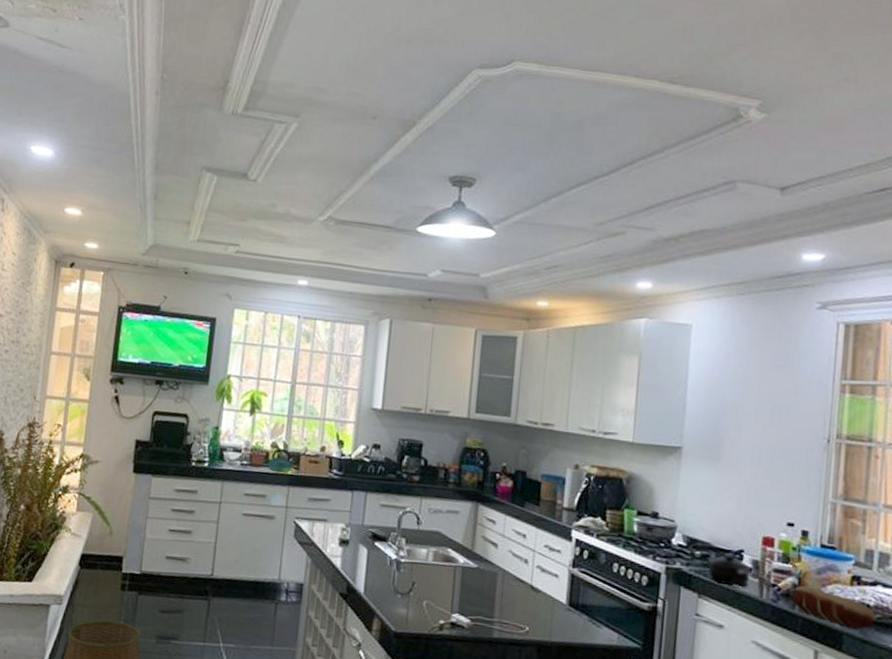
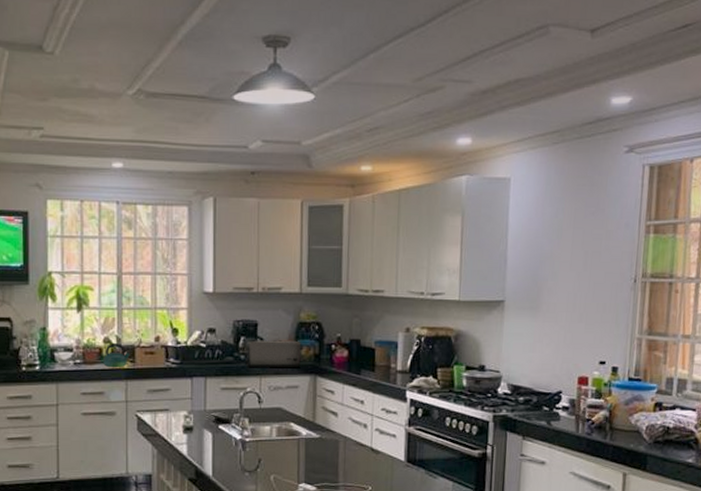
toaster: none [408,459,465,494] -> present [247,340,301,369]
saucepan: present [708,553,752,588] -> none [531,396,569,426]
bread loaf: present [792,585,875,629] -> none [604,417,674,449]

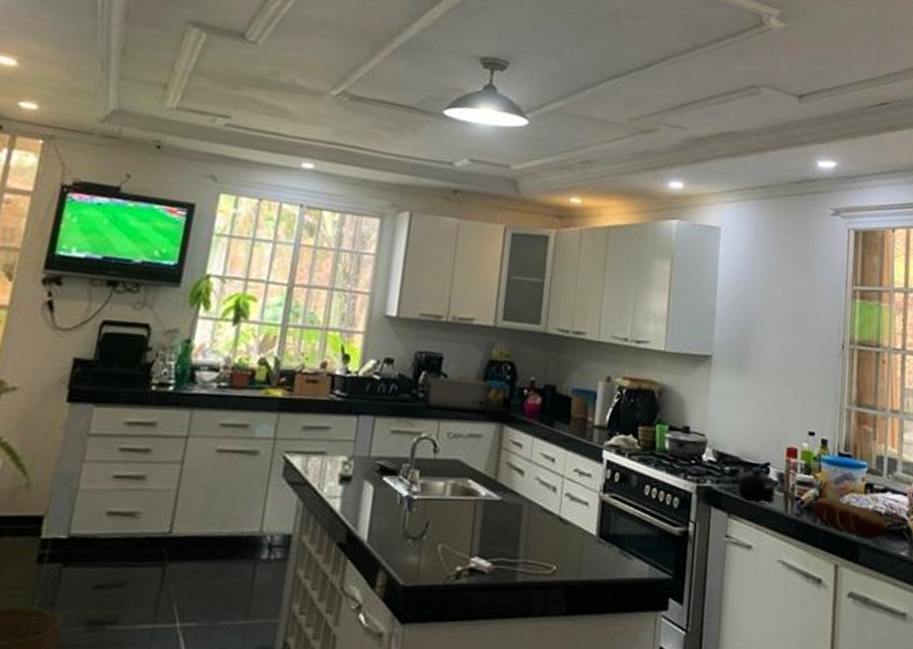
kettle: present [103,344,131,368] -> none [254,366,290,397]
saucepan: none [531,396,569,426] -> present [737,467,777,503]
bread loaf: none [604,417,674,449] -> present [814,497,886,538]

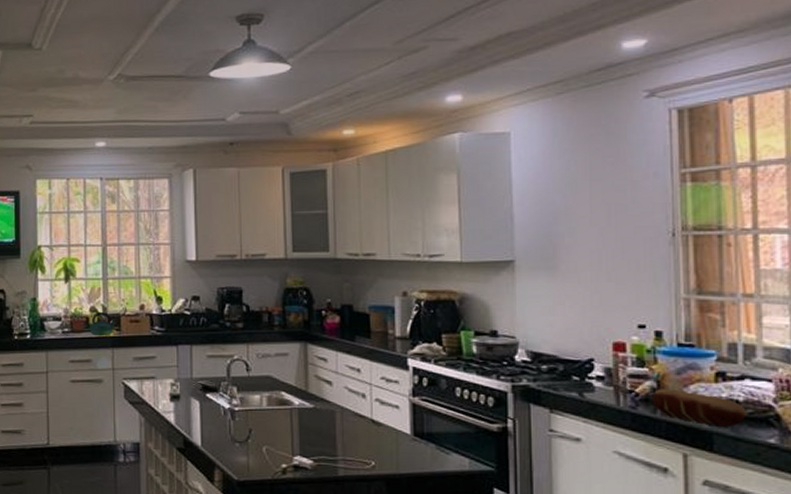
kettle: none [254,366,290,397] -> present [90,312,117,336]
toaster: present [425,375,490,414] -> none [232,307,290,335]
saucepan: present [737,467,777,503] -> none [557,364,605,398]

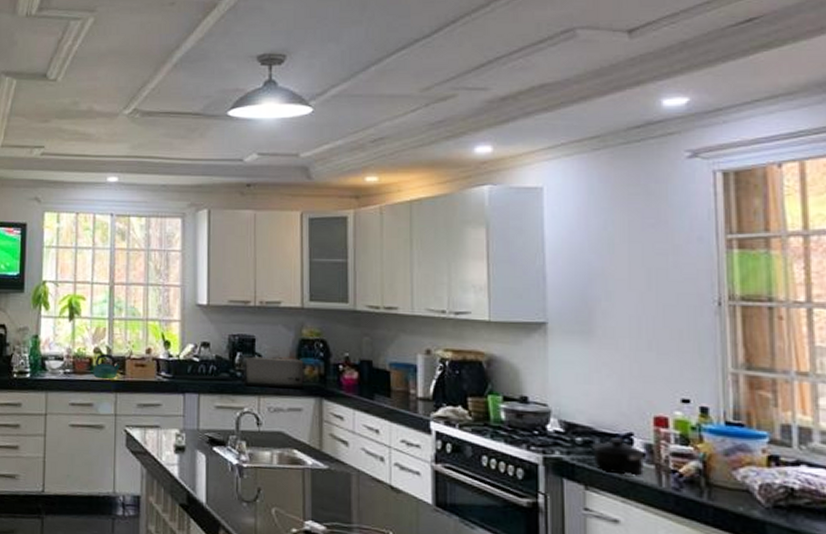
toaster: none [232,307,290,335] -> present [243,356,304,390]
saucepan: none [557,364,605,398] -> present [592,438,645,476]
bread loaf: present [652,389,746,427] -> none [698,470,803,517]

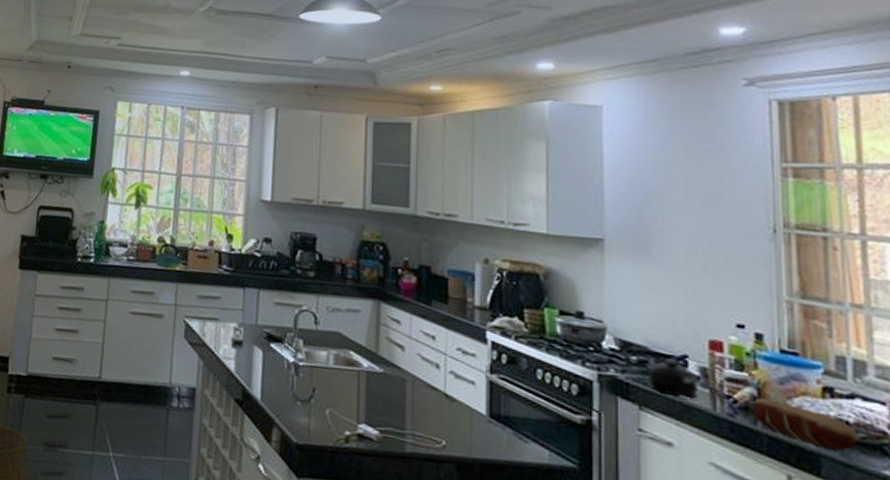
toaster: present [243,356,304,390] -> none [303,254,364,291]
bread loaf: none [698,470,803,517] -> present [752,397,858,451]

